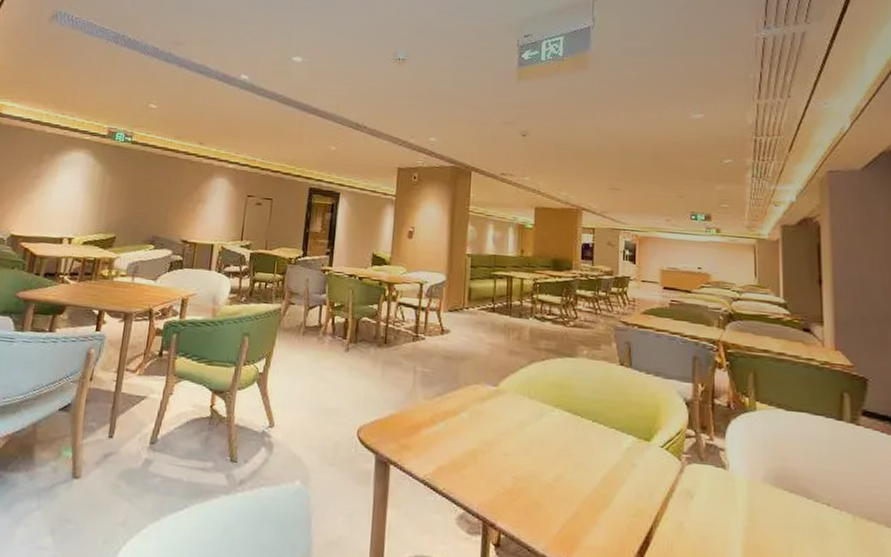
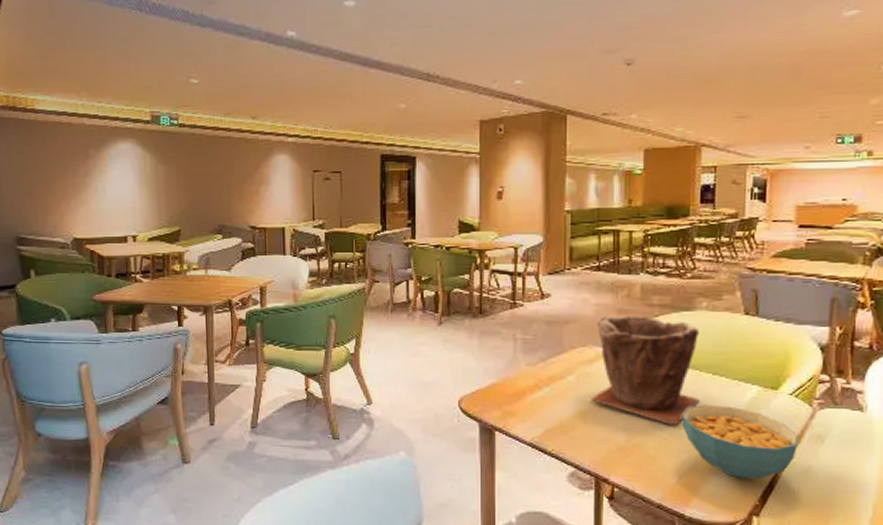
plant pot: none [482,356,581,472] -> present [591,315,700,426]
cereal bowl: none [565,451,671,534] -> present [682,405,799,479]

